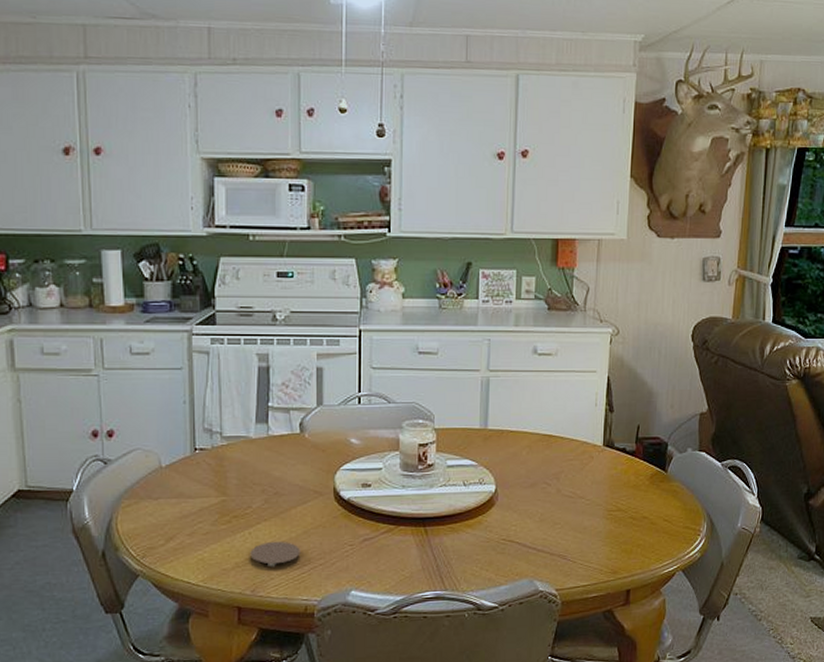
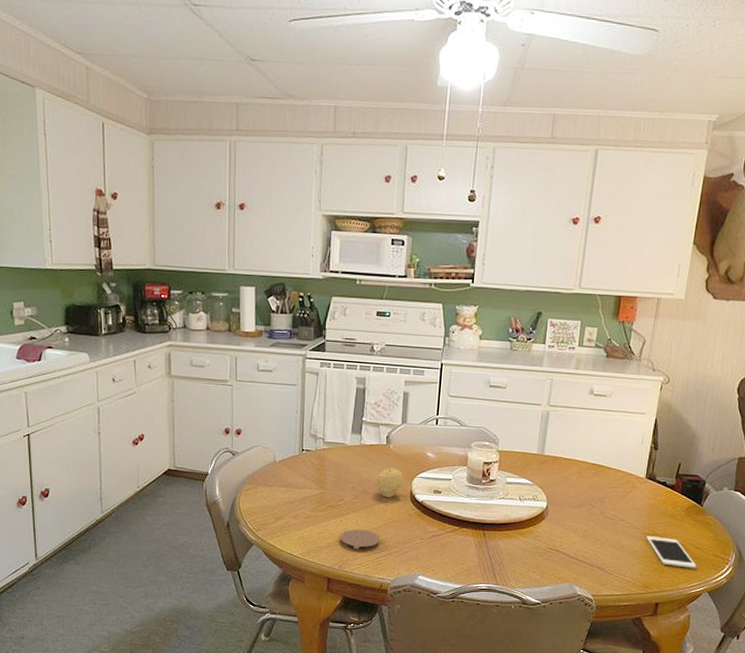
fruit: none [291,459,324,498] -> present [376,465,403,497]
cell phone: none [610,512,667,545] -> present [646,536,697,569]

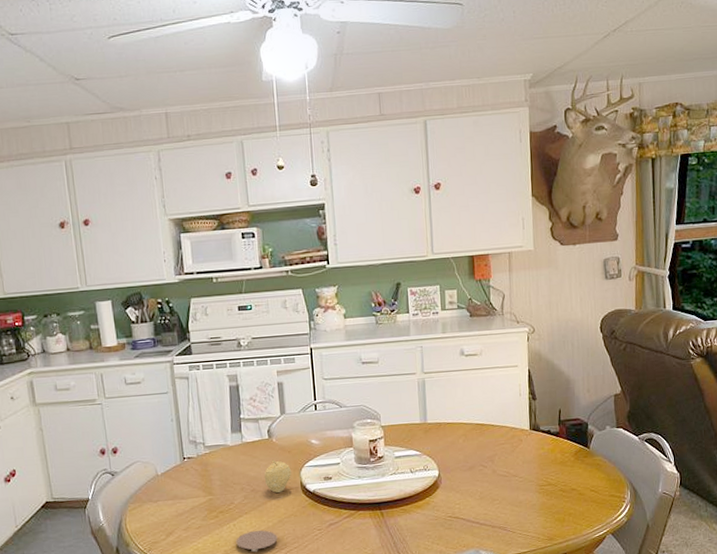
cell phone: present [646,536,697,569] -> none [542,485,596,514]

